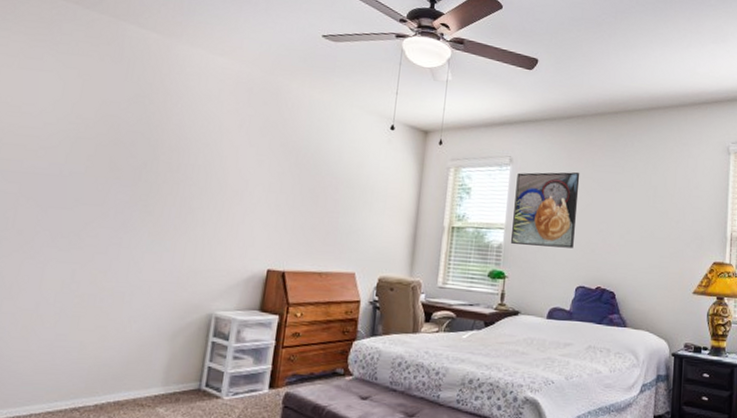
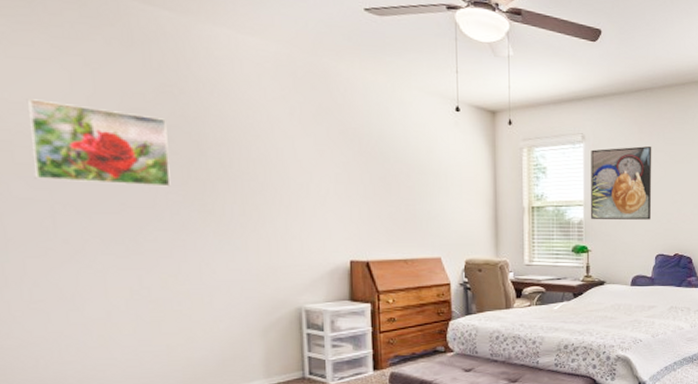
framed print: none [10,103,133,187] -> present [26,99,171,187]

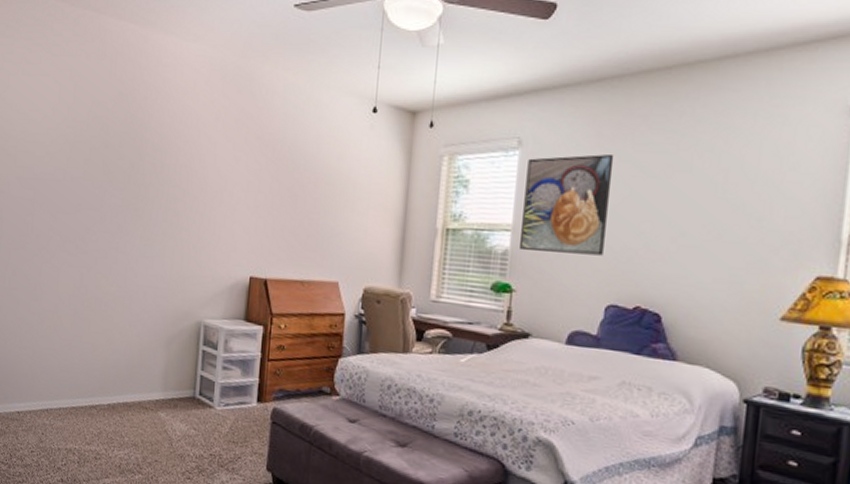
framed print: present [26,99,171,187] -> none [26,110,119,191]

